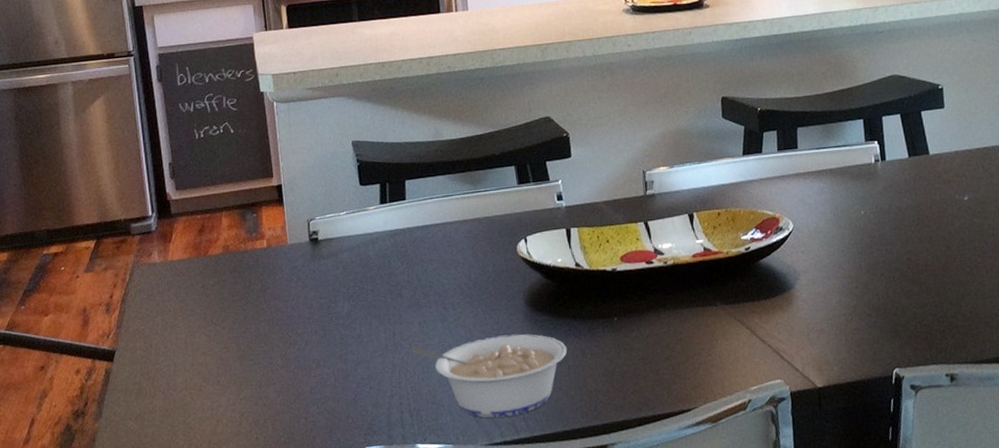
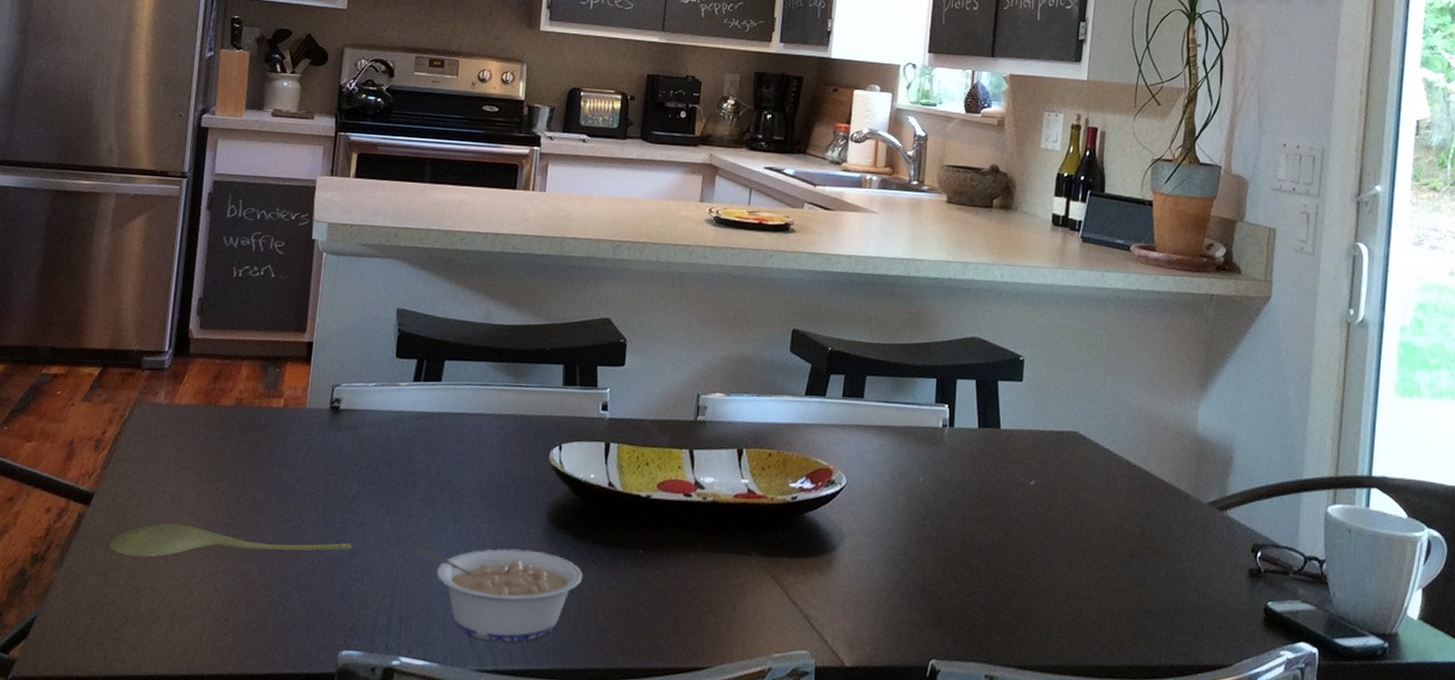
spoon: none [138,355,355,399] -> present [109,523,352,557]

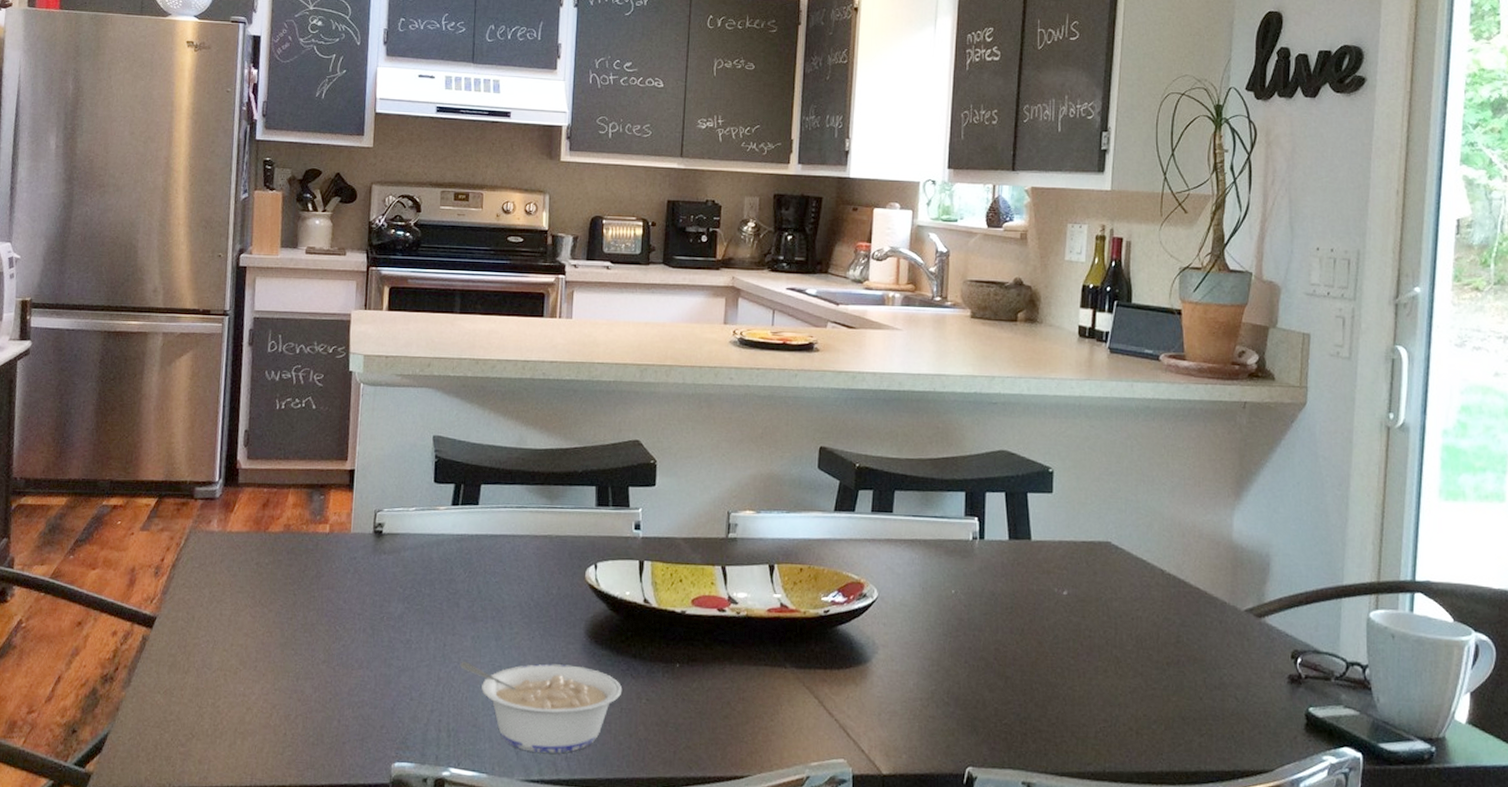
spoon: present [109,523,352,557] -> none [172,644,400,676]

